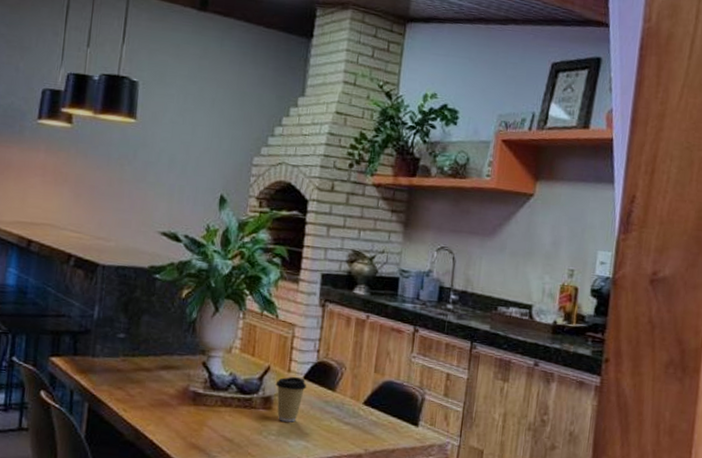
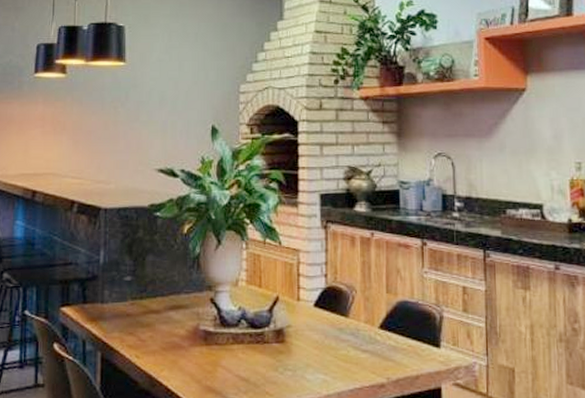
coffee cup: present [275,376,307,423] -> none [286,304,319,355]

